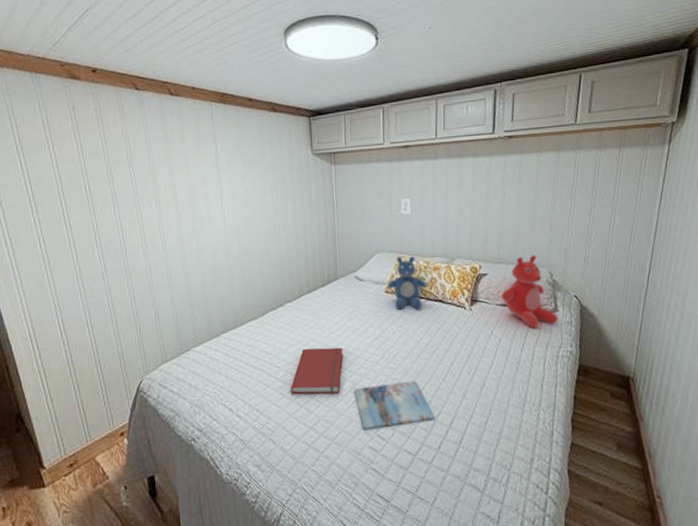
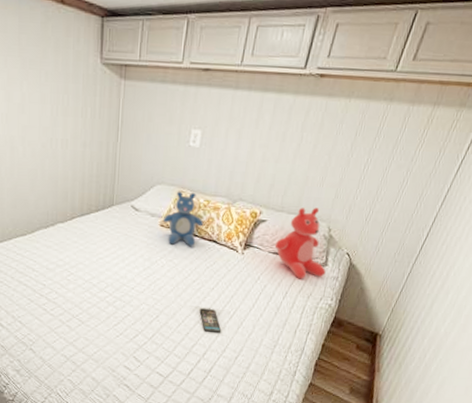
book: present [290,347,343,395] -> none [54,270,110,316]
magazine: present [354,380,435,429] -> none [116,312,190,351]
smartphone: none [438,372,465,398] -> present [199,308,222,333]

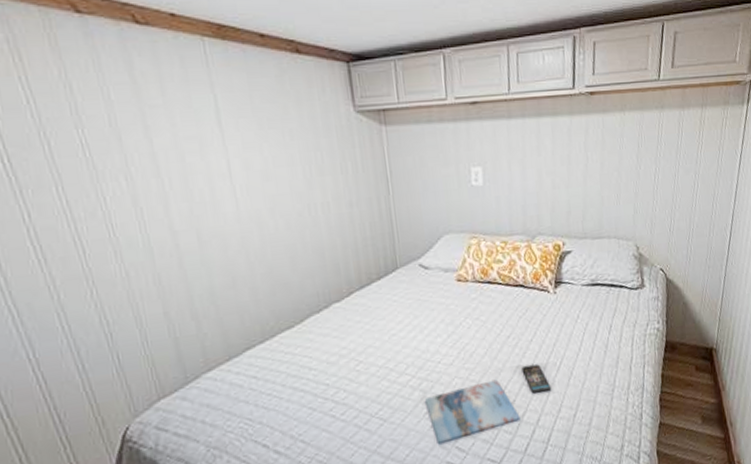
magazine: none [116,312,190,351] -> present [425,379,520,444]
stuffed animal: present [162,191,204,247] -> none [458,235,506,300]
teddy bear: present [274,207,326,280] -> none [586,227,645,308]

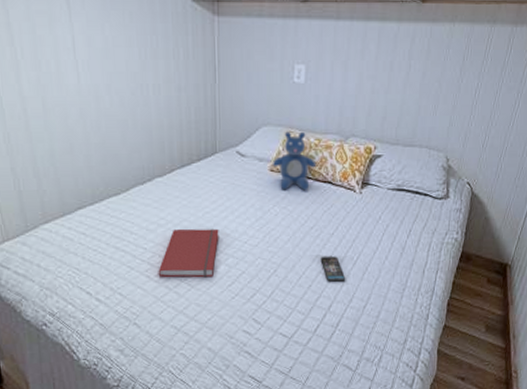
book: none [344,351,410,415] -> present [158,228,219,278]
magazine: present [425,379,520,444] -> none [230,265,314,313]
stuffed animal: none [458,235,506,300] -> present [272,131,317,191]

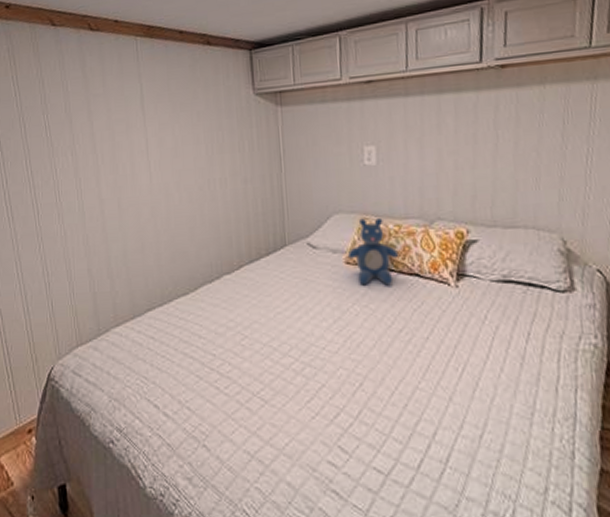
book: present [158,228,219,278] -> none [228,332,294,391]
smartphone: present [320,256,346,282] -> none [415,367,452,401]

